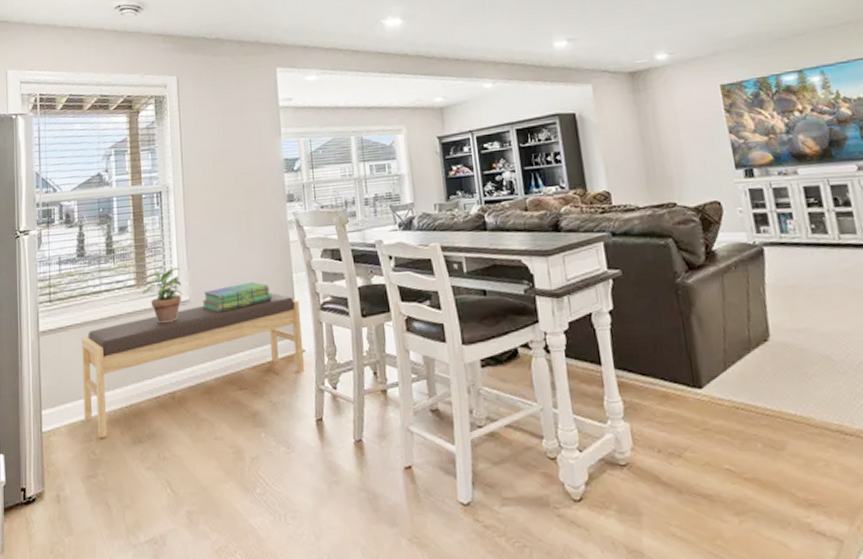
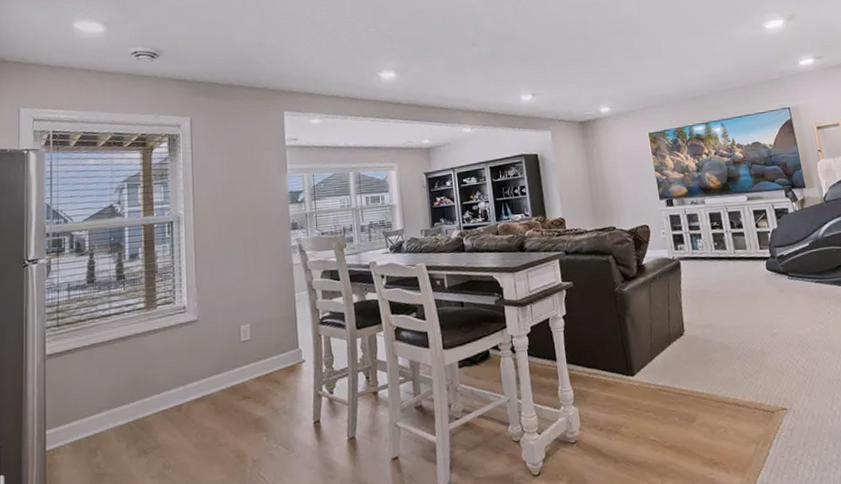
bench: present [81,293,305,438] -> none [88,310,305,453]
potted plant: present [142,267,183,324] -> none [151,290,191,343]
stack of books: present [202,281,273,313] -> none [210,301,276,330]

